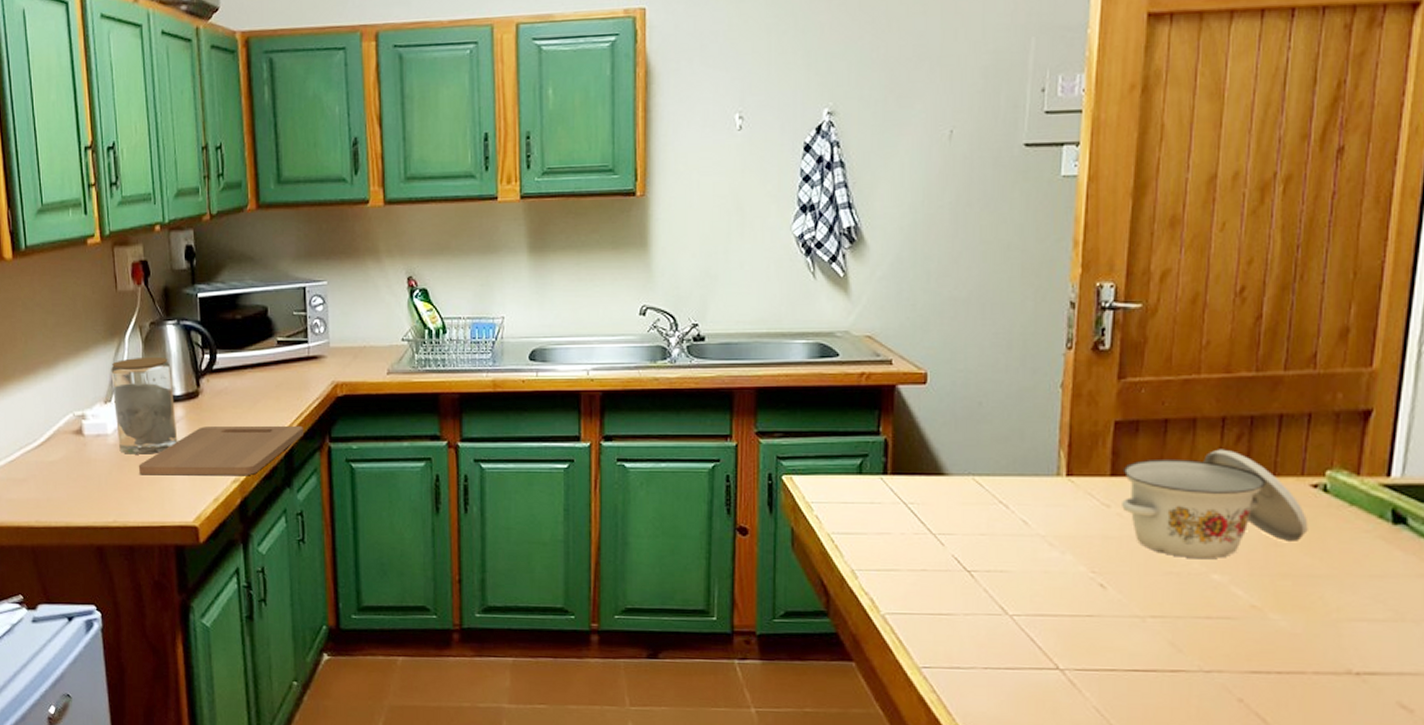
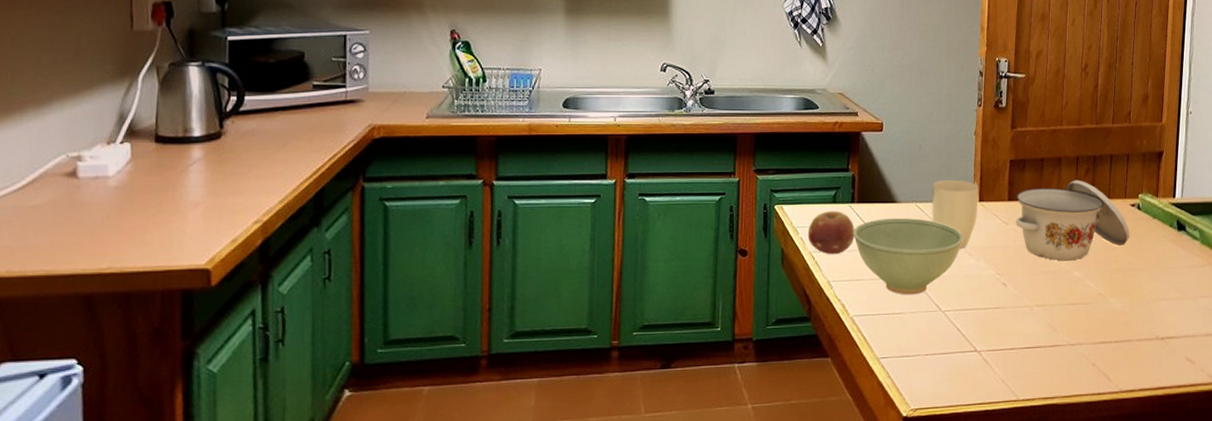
jar: present [111,356,178,454] -> none [117,97,194,197]
cutting board: present [138,425,303,476] -> none [143,166,336,218]
fruit: none [824,483,887,537] -> present [807,211,855,254]
bowl: none [886,495,1043,593] -> present [853,218,964,295]
mug: none [995,446,1066,535] -> present [931,179,979,247]

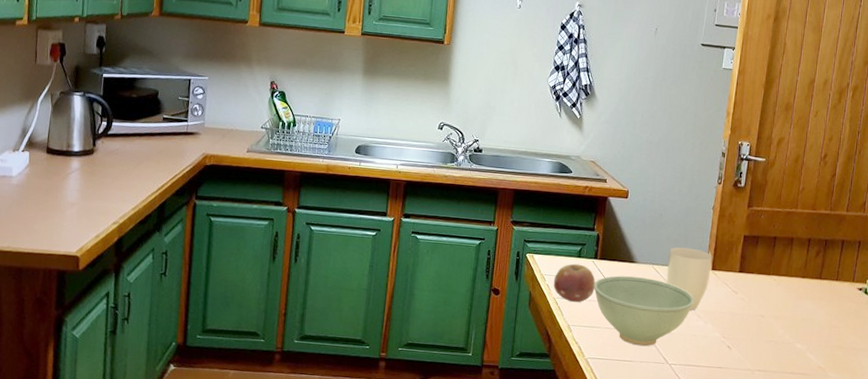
cooking pot: present [1016,180,1130,261] -> none [744,260,855,333]

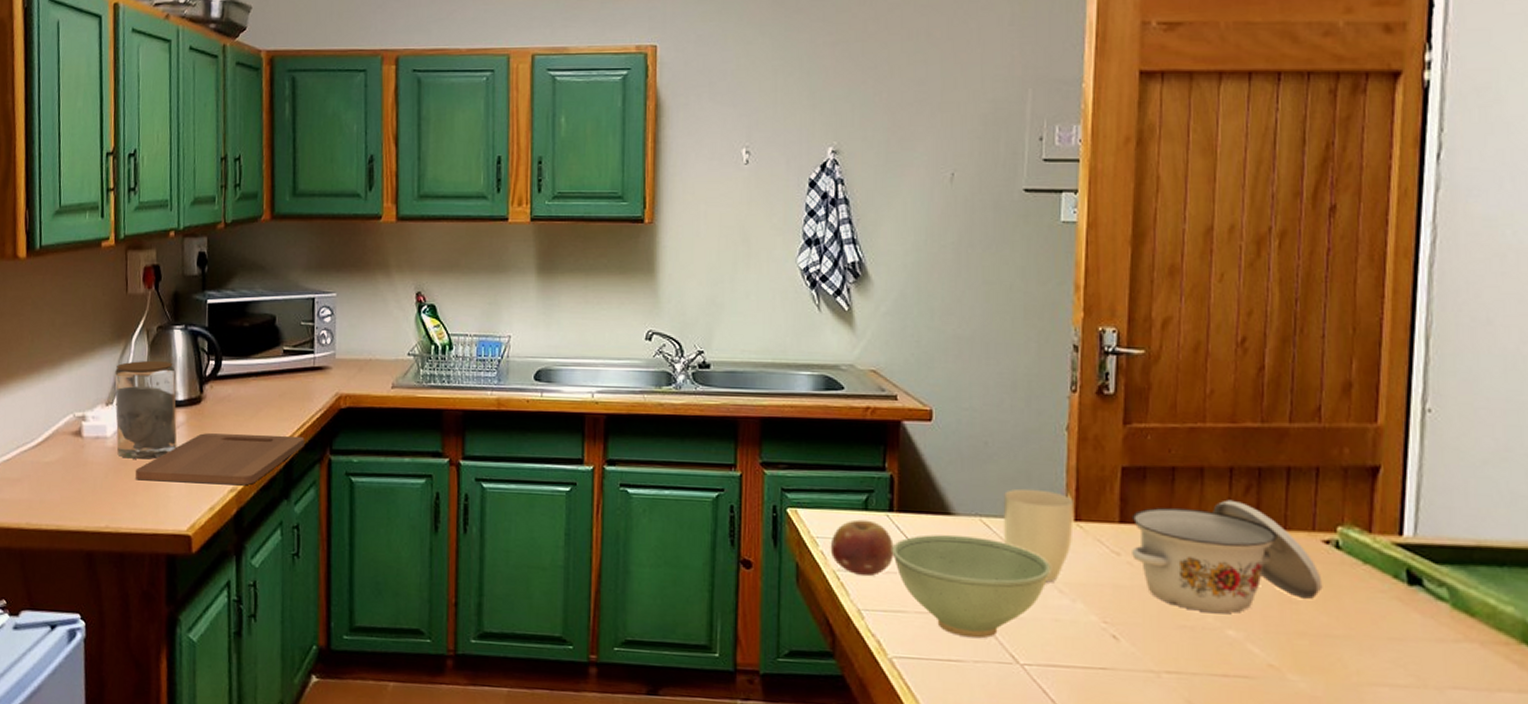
jar: none [20,118,73,196] -> present [114,360,177,459]
cutting board: none [35,178,176,220] -> present [135,433,305,486]
cooking pot: none [744,260,855,333] -> present [1131,499,1323,614]

